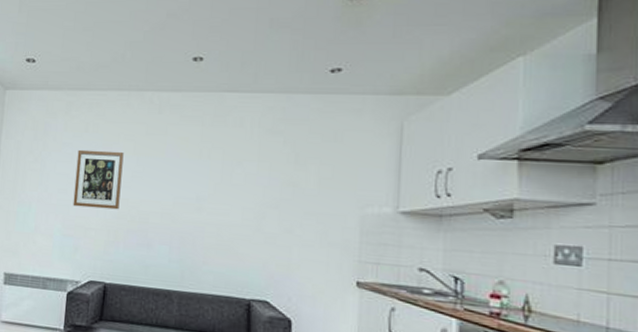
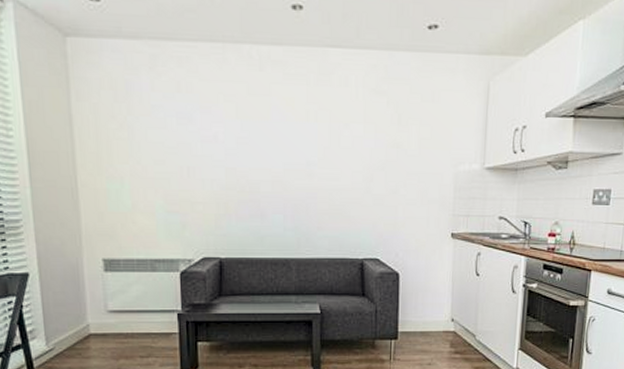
wall art: present [73,149,124,210] -> none [171,113,227,180]

